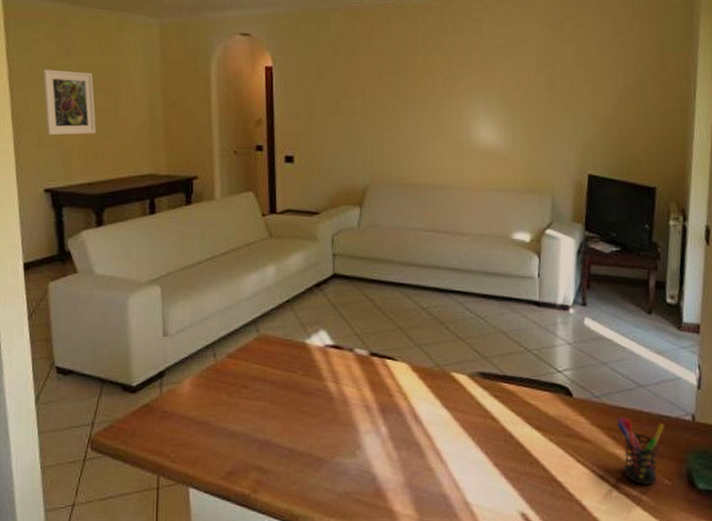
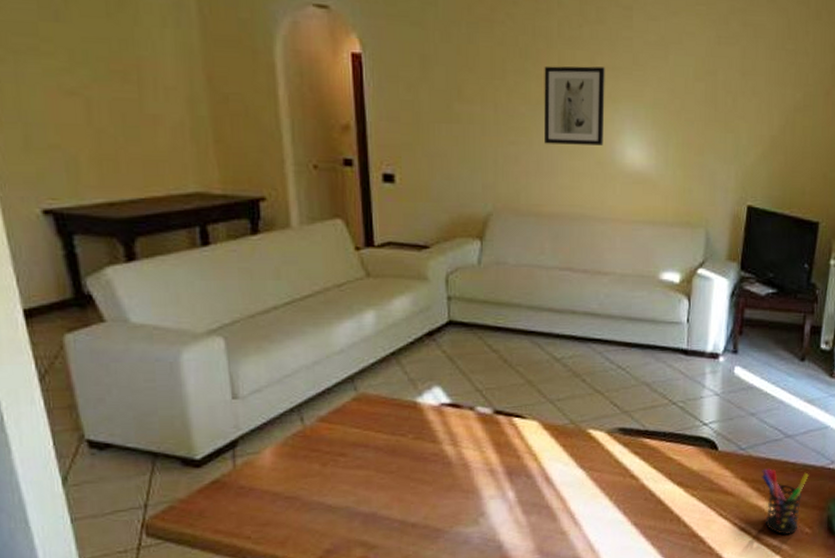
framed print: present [43,69,96,135] -> none [20,38,112,135]
wall art: none [411,66,461,128] -> present [544,66,605,146]

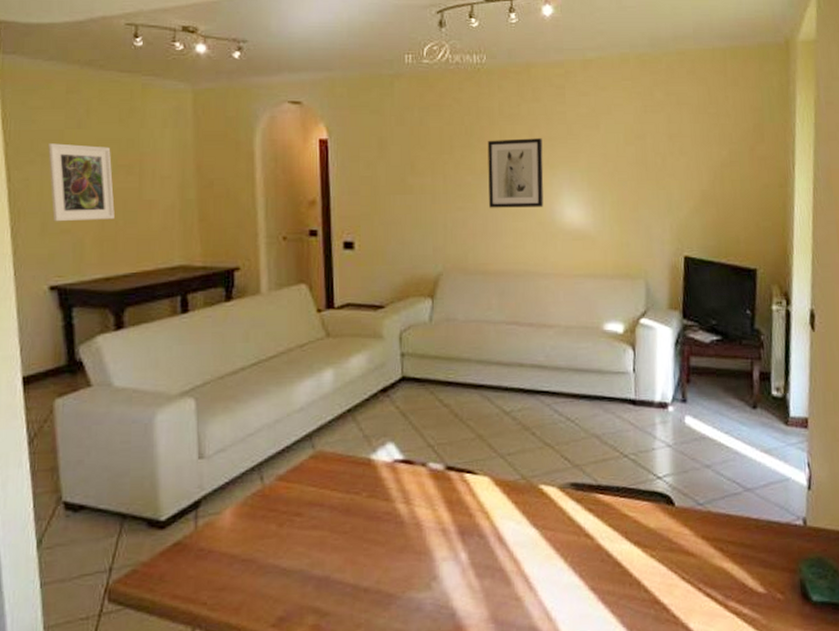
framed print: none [20,38,112,135] -> present [48,143,115,222]
pen holder: present [762,468,809,535] -> none [723,525,774,601]

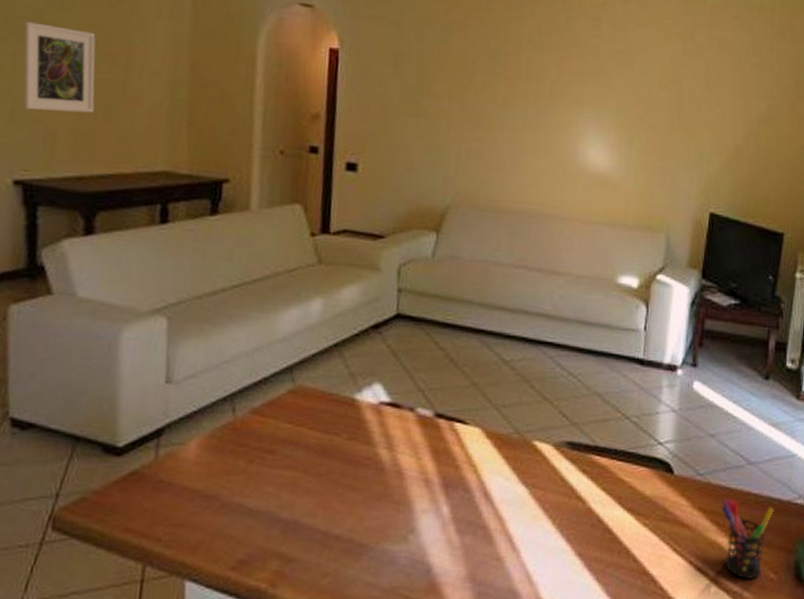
wall art: present [487,138,544,208] -> none [508,68,572,146]
pen holder: none [723,525,774,601] -> present [721,499,774,579]

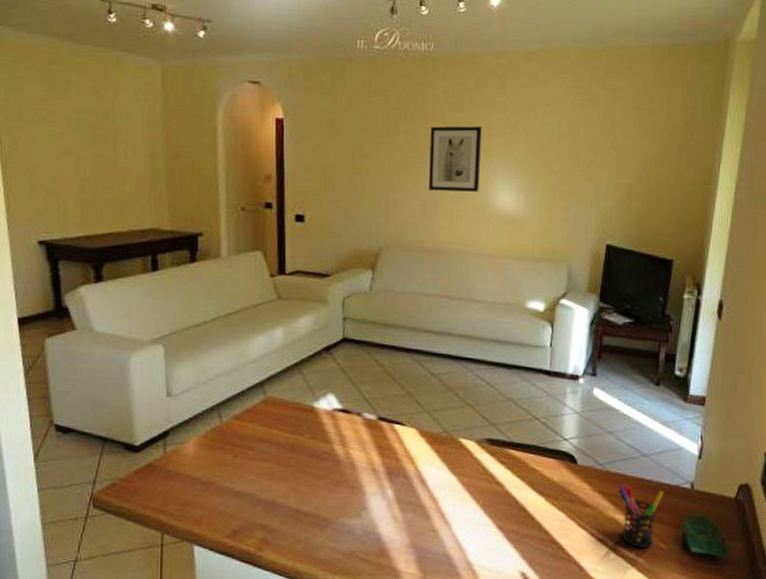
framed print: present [23,22,96,113] -> none [34,111,93,184]
wall art: none [508,68,572,146] -> present [429,126,482,192]

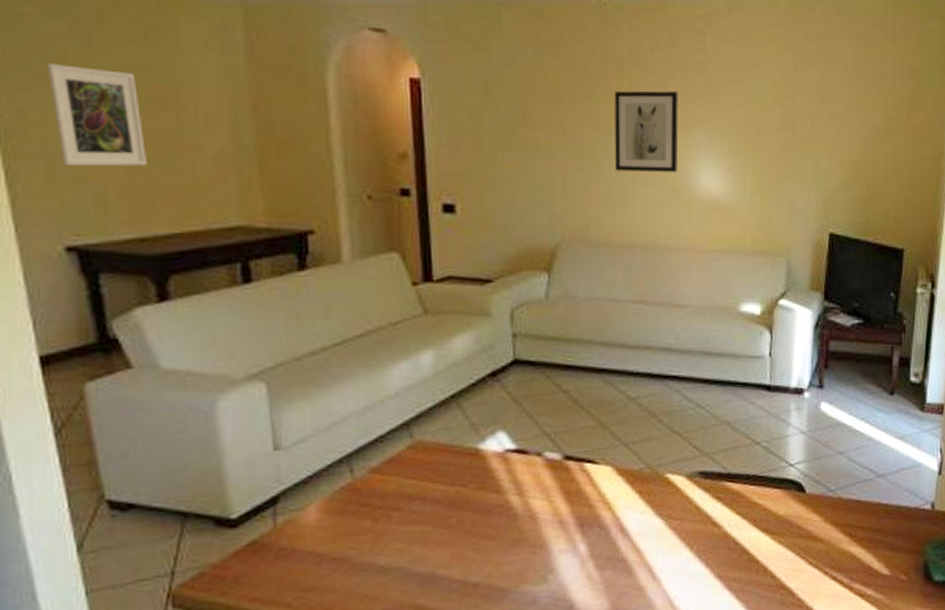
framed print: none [34,111,93,184] -> present [47,64,147,167]
pen holder: present [618,484,664,548] -> none [853,511,902,583]

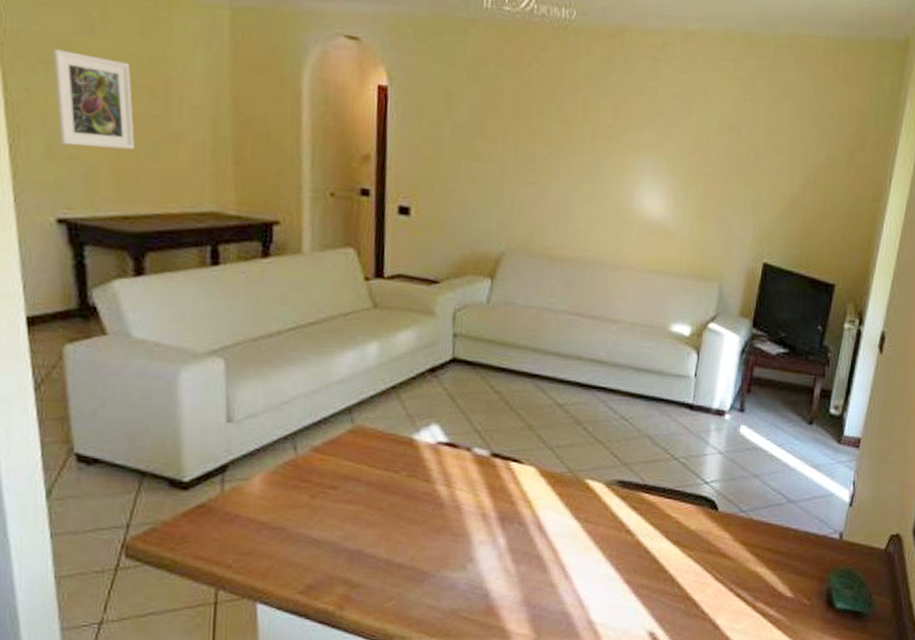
wall art: present [614,90,679,172] -> none [563,110,629,193]

